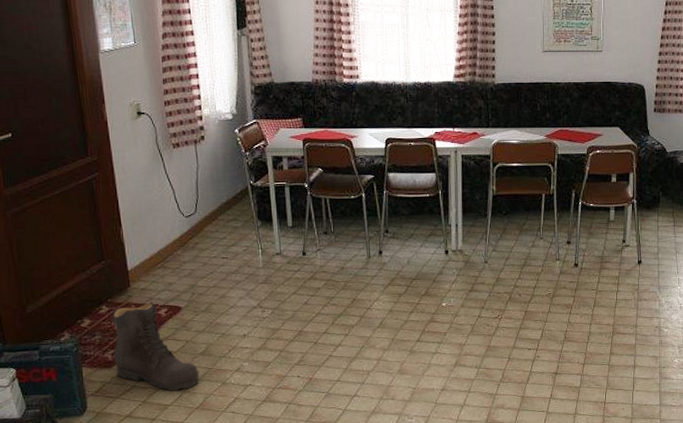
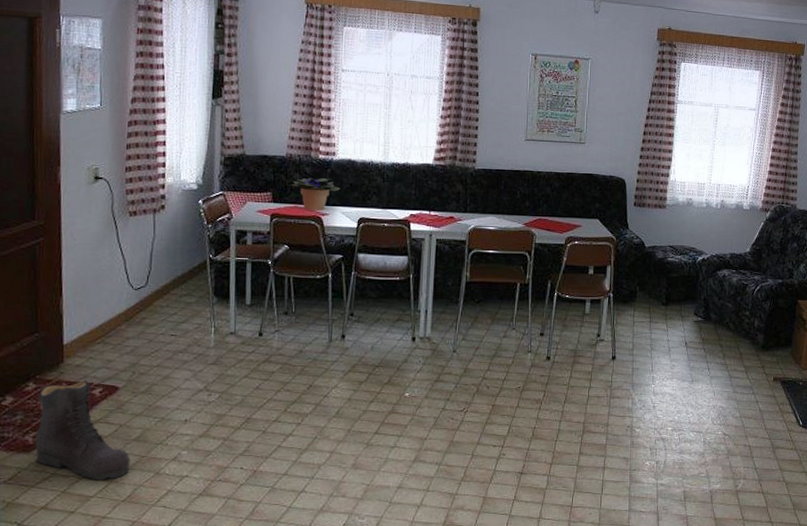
potted flower: none [320,101,367,133] -> present [292,178,341,211]

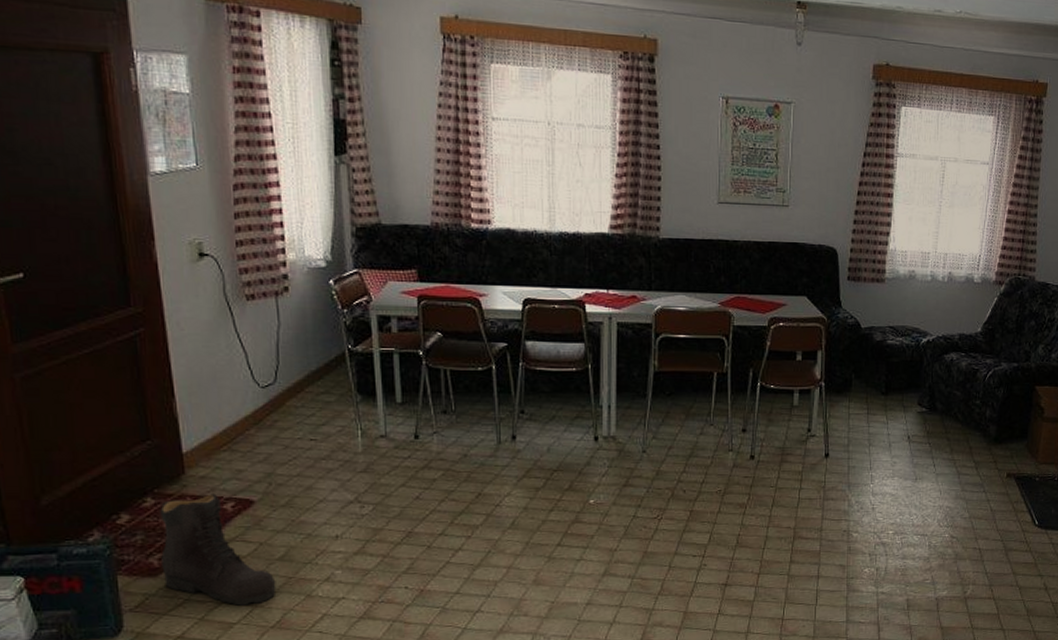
potted flower: present [292,178,341,211] -> none [441,251,500,291]

